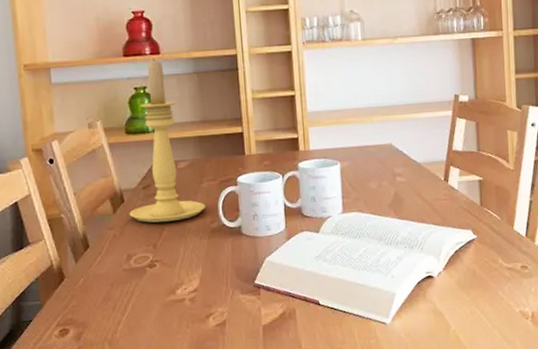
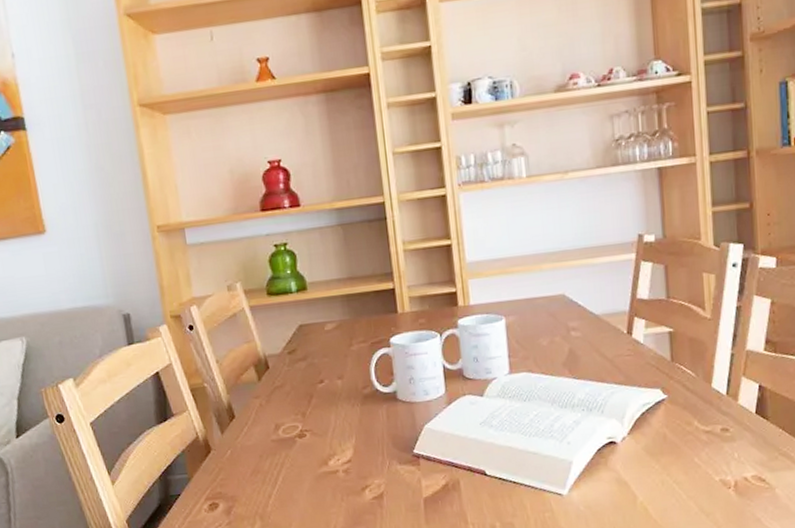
candle holder: present [129,58,206,223] -> none [275,211,357,390]

